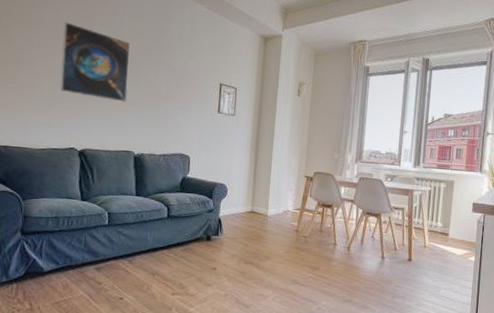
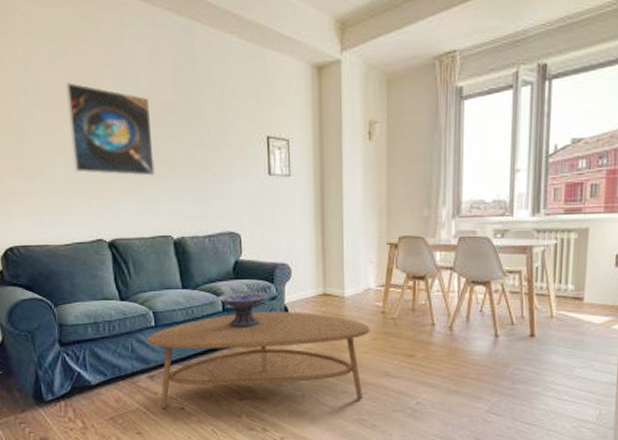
coffee table: none [99,221,286,301] -> present [146,311,370,409]
decorative bowl: none [163,203,207,233] -> present [216,292,269,327]

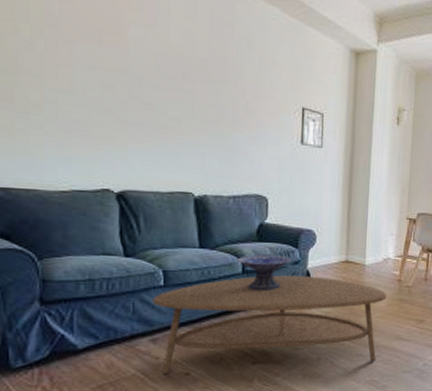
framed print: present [65,81,156,177] -> none [80,17,181,130]

